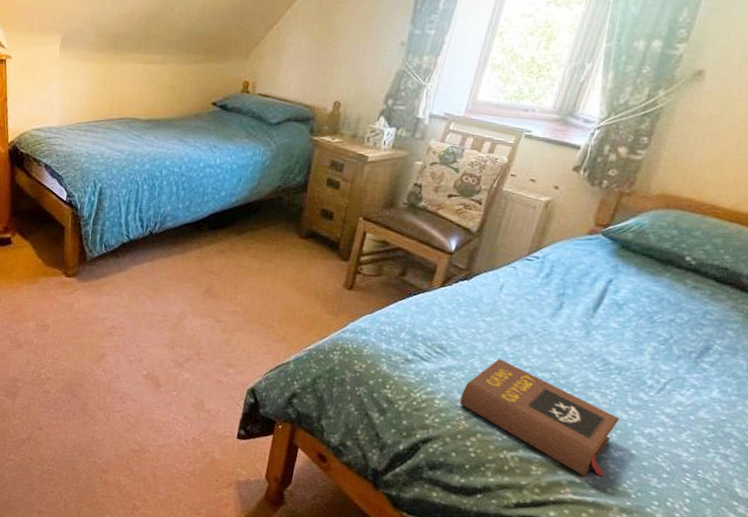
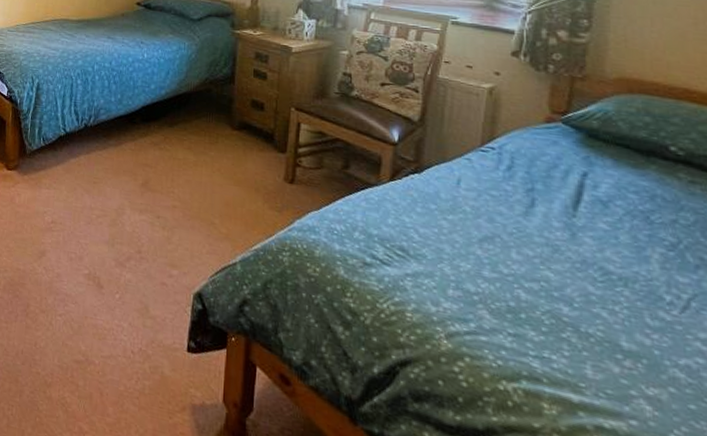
book: present [460,359,620,477] -> none [436,264,642,422]

